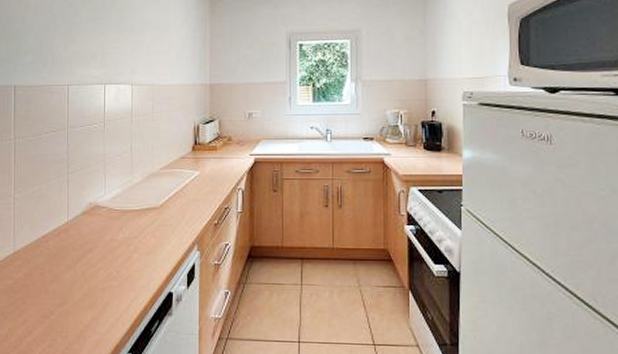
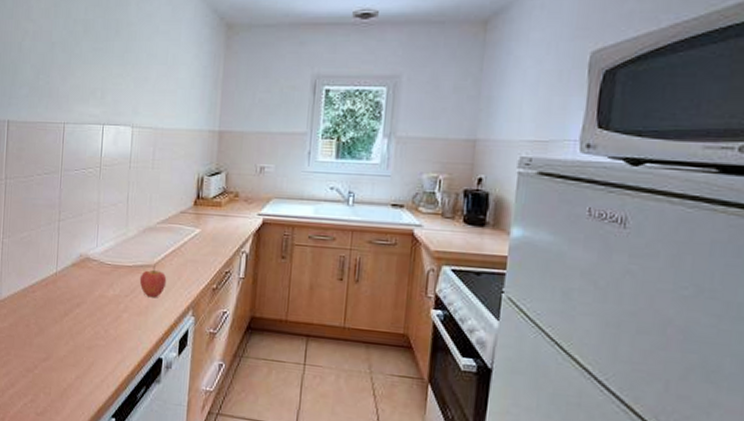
fruit: none [147,207,172,237] -> present [139,265,167,298]

